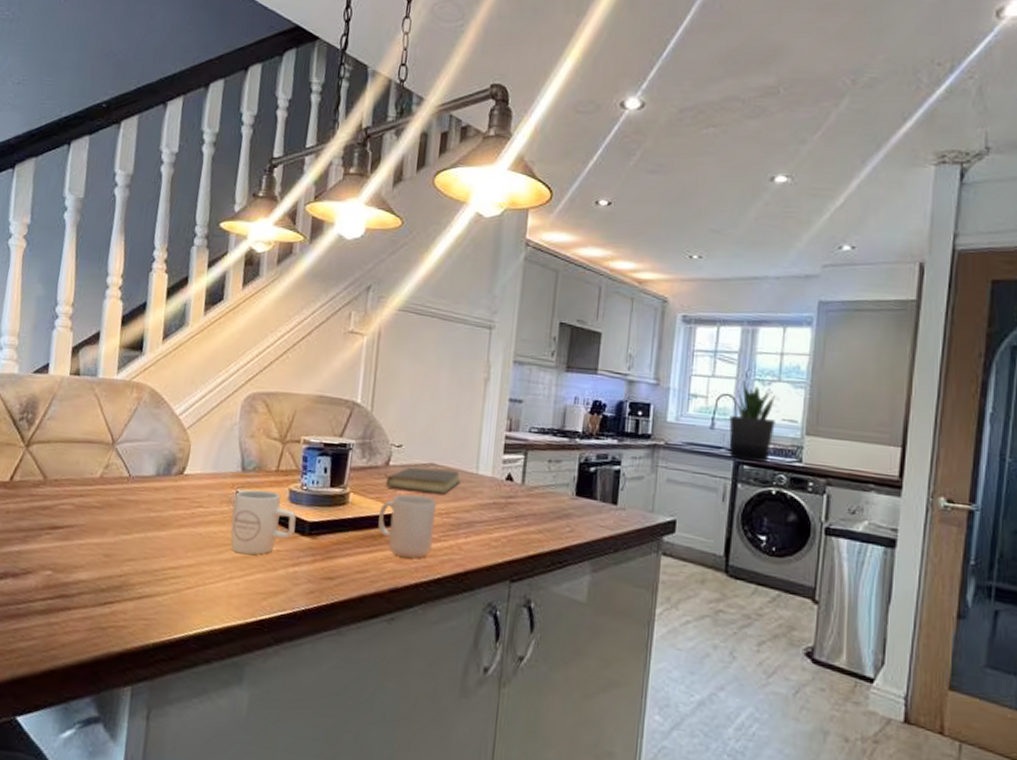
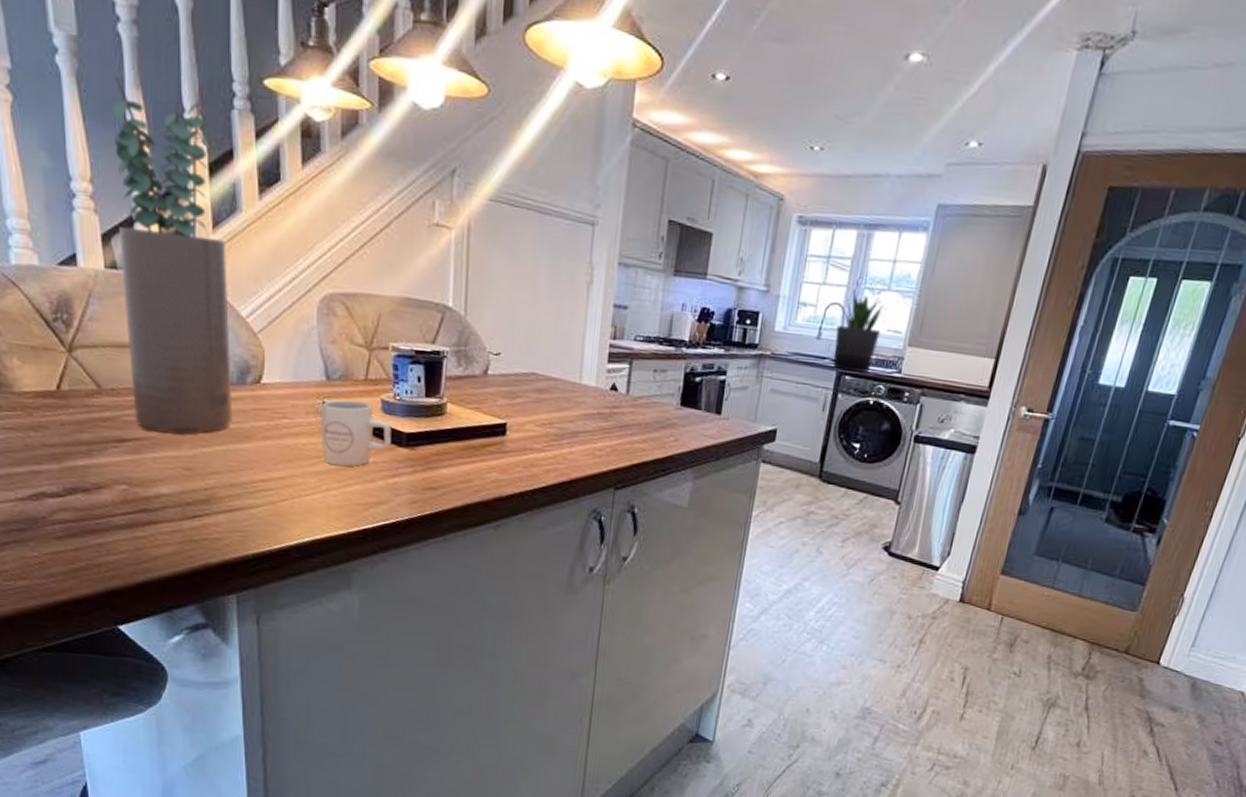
vase: none [70,225,177,522] -> present [113,75,233,435]
book: present [370,467,461,494] -> none [467,376,564,404]
cup: present [378,494,437,558] -> none [479,404,539,468]

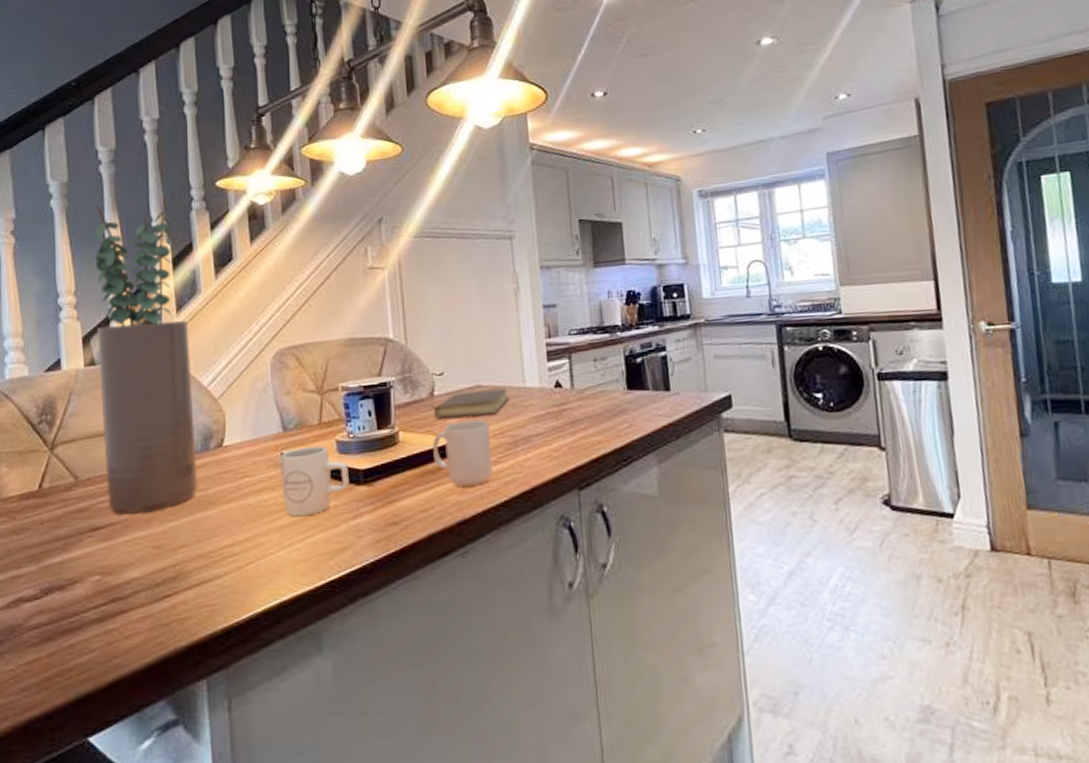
book: none [467,376,564,404] -> present [416,388,510,419]
cup: none [479,404,539,468] -> present [433,420,493,486]
planter: present [832,289,885,373] -> none [762,244,809,323]

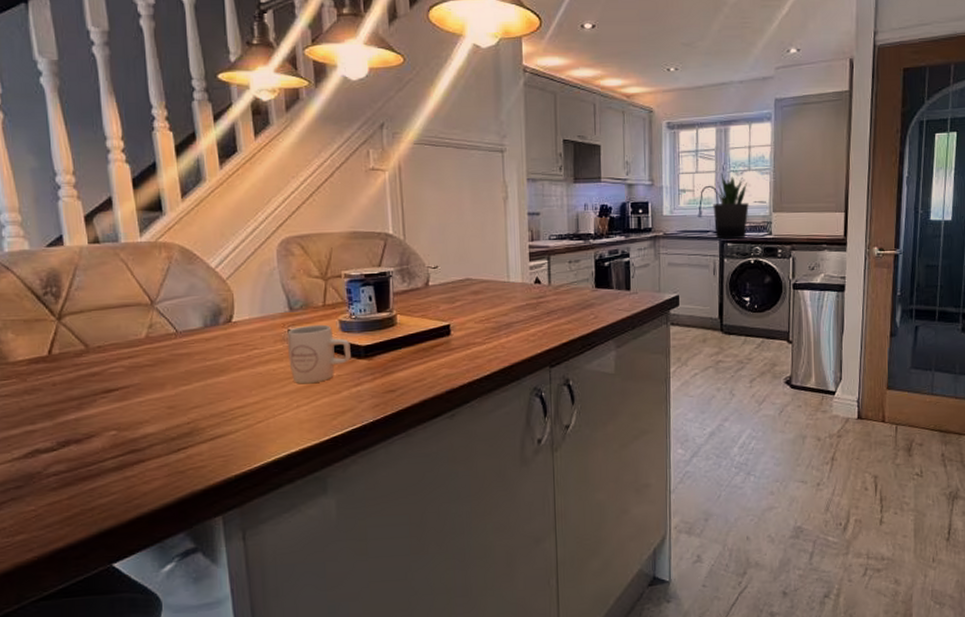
vase: present [94,197,198,515] -> none [90,85,209,379]
book: present [416,388,510,419] -> none [412,281,495,305]
cup: present [433,420,493,486] -> none [427,308,478,362]
planter: none [762,244,809,323] -> present [713,173,749,239]

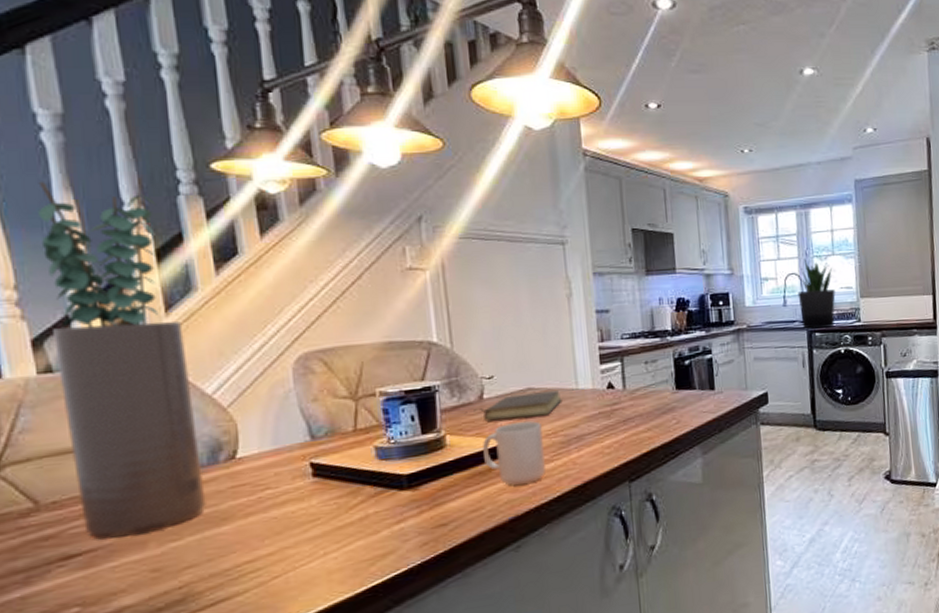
vase: none [90,85,209,379] -> present [38,178,206,540]
mug: present [287,324,351,384] -> none [309,453,391,527]
book: none [412,281,495,305] -> present [464,390,563,422]
cup: none [427,308,478,362] -> present [483,421,546,485]

